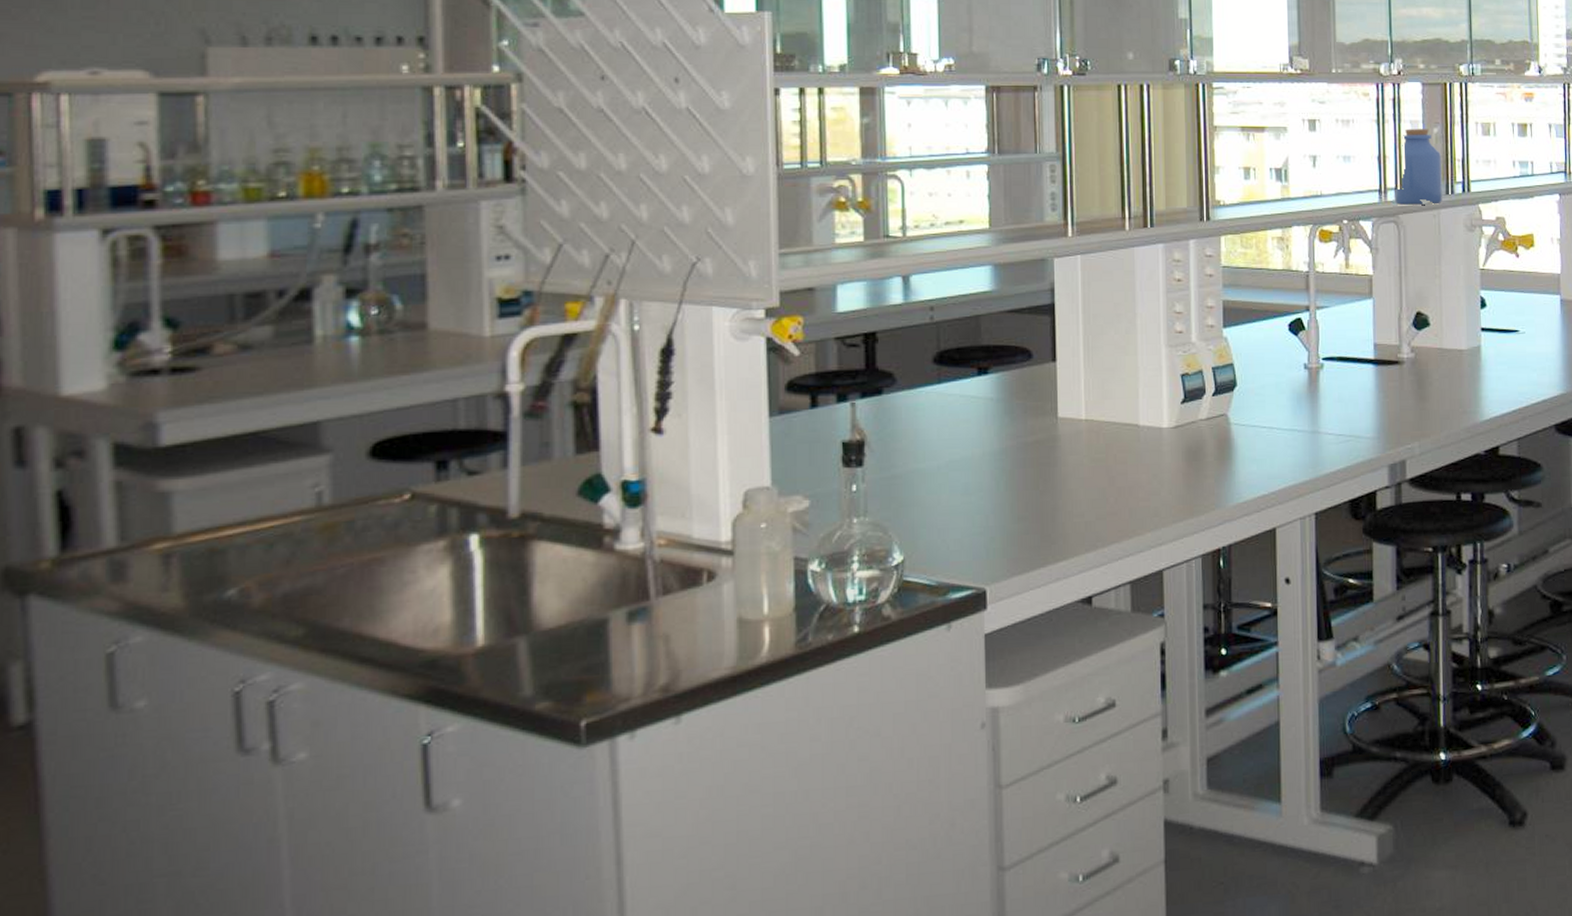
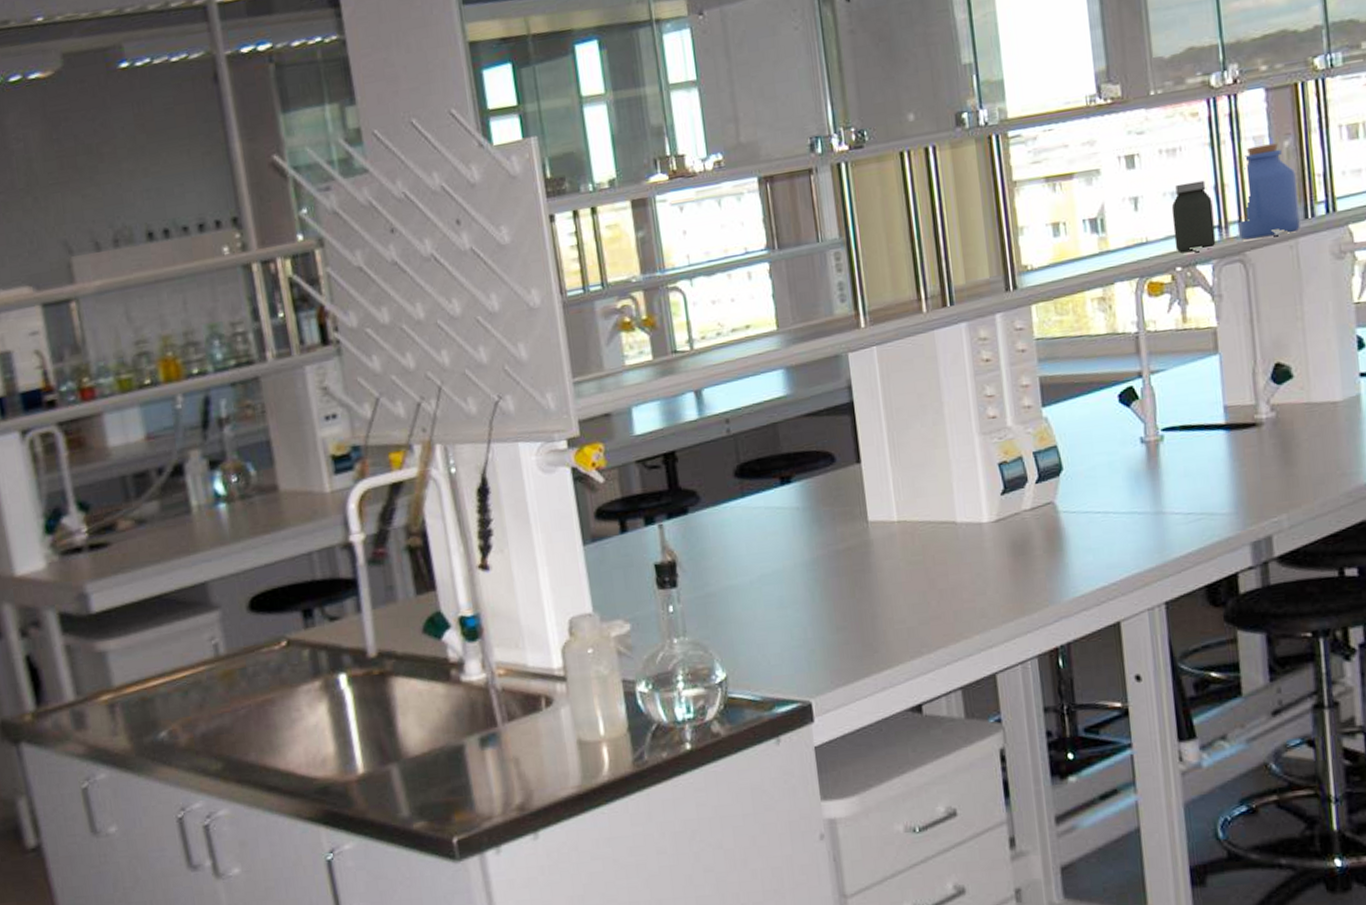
jar: none [1342,150,1376,209] -> present [1171,180,1216,254]

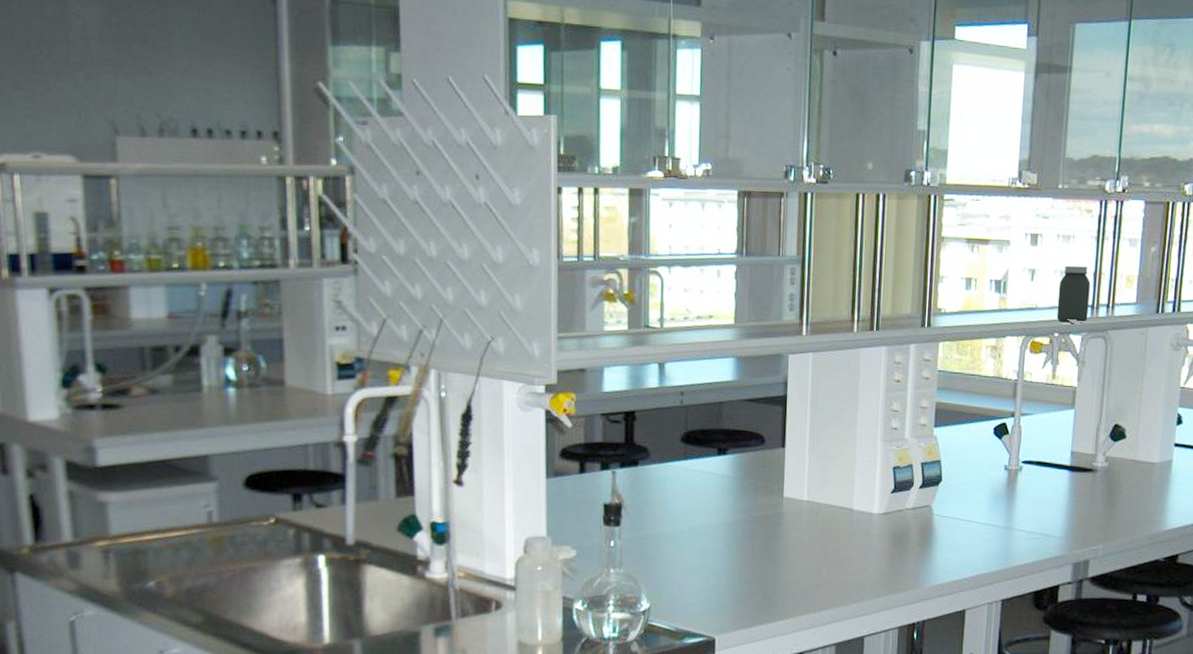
jar: present [1238,143,1300,240] -> none [1106,246,1156,323]

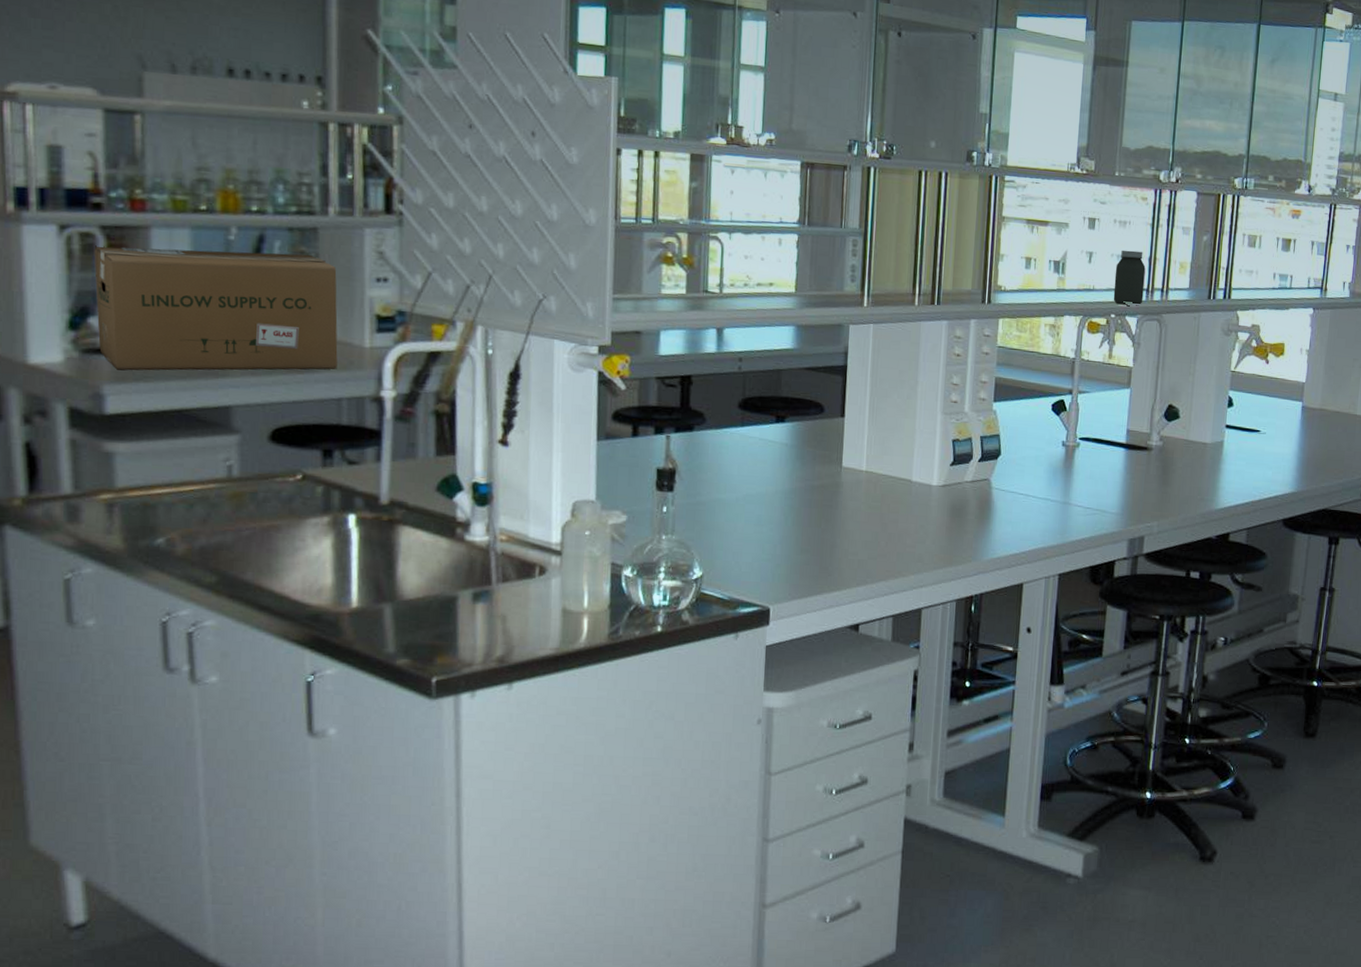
box: none [80,306,303,425] -> present [94,246,338,370]

